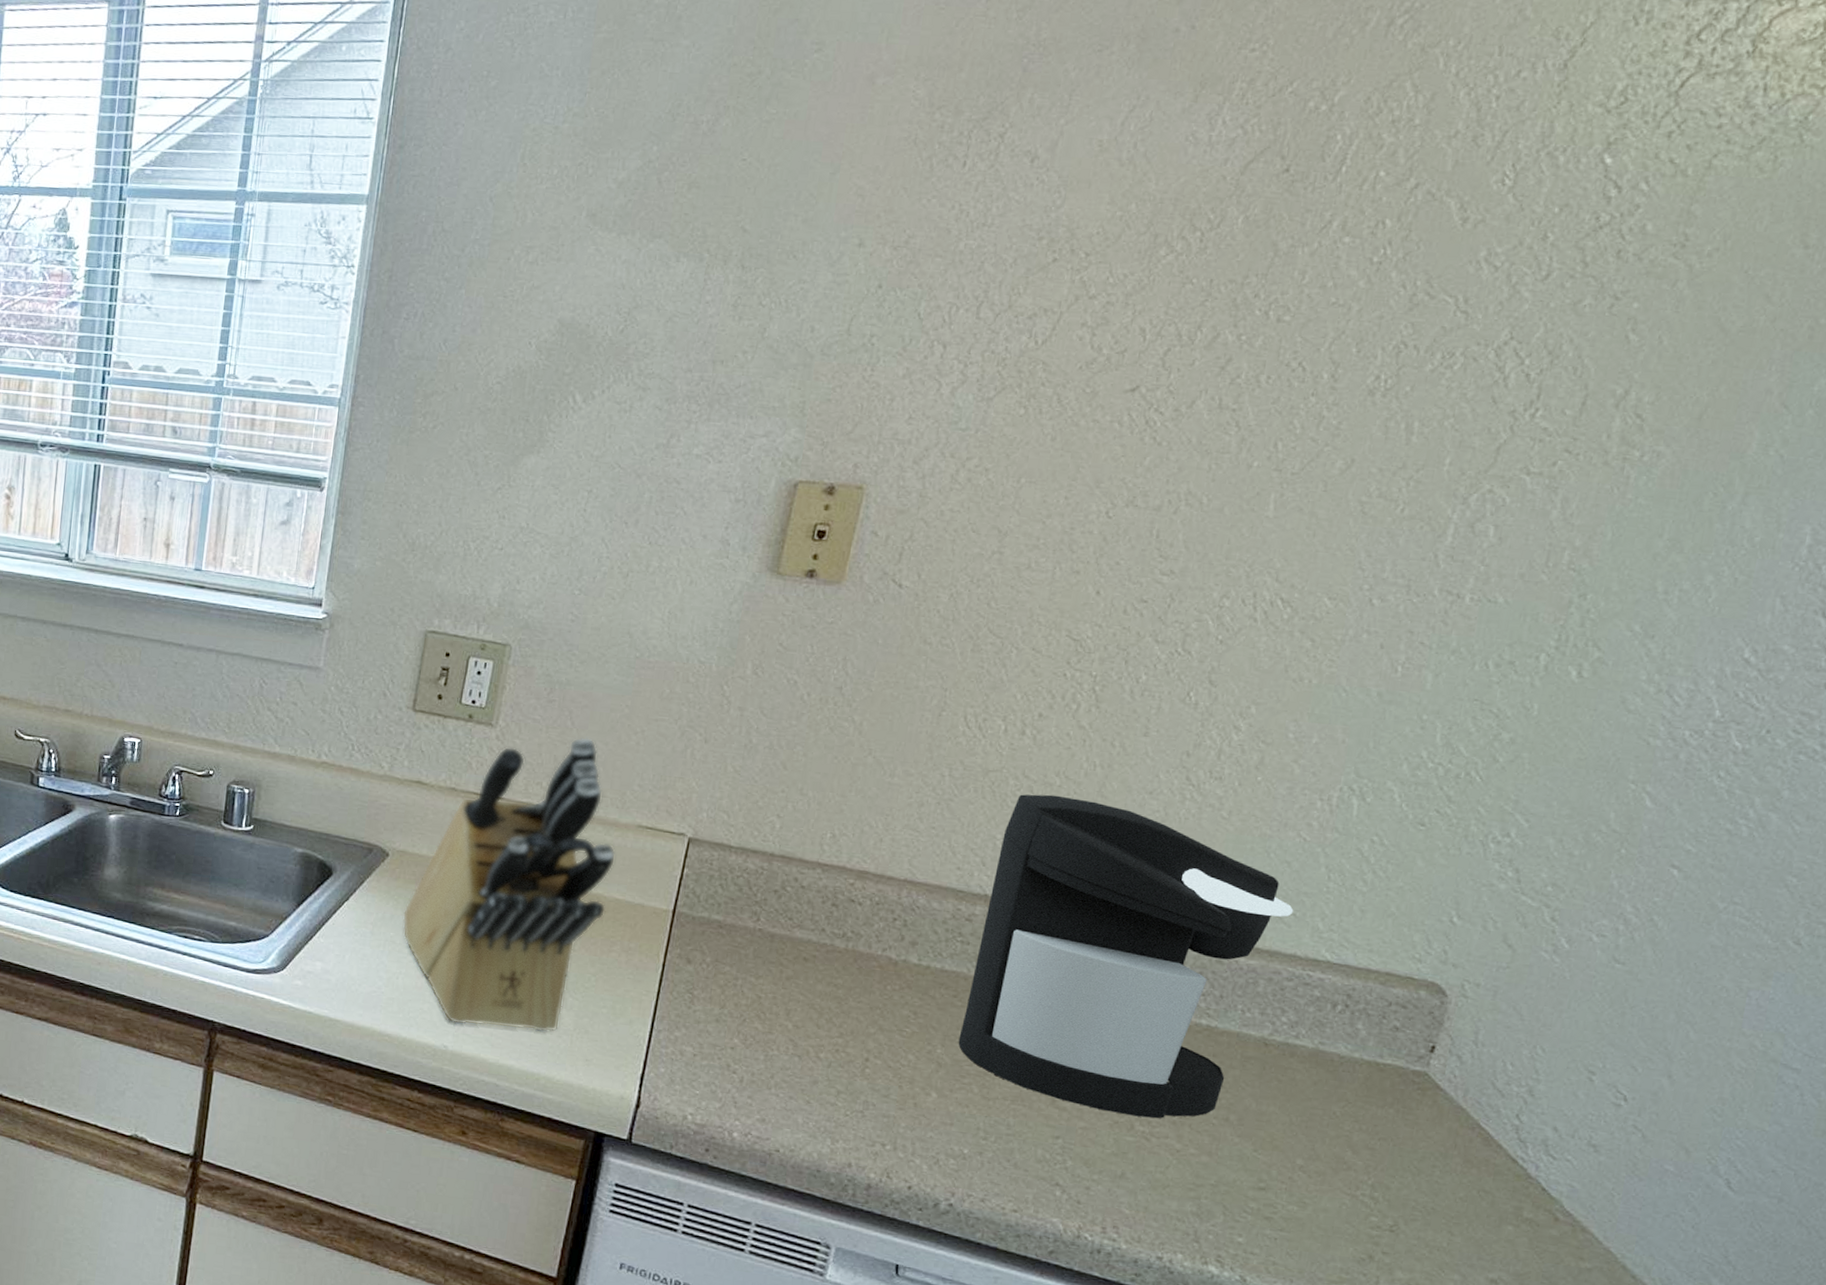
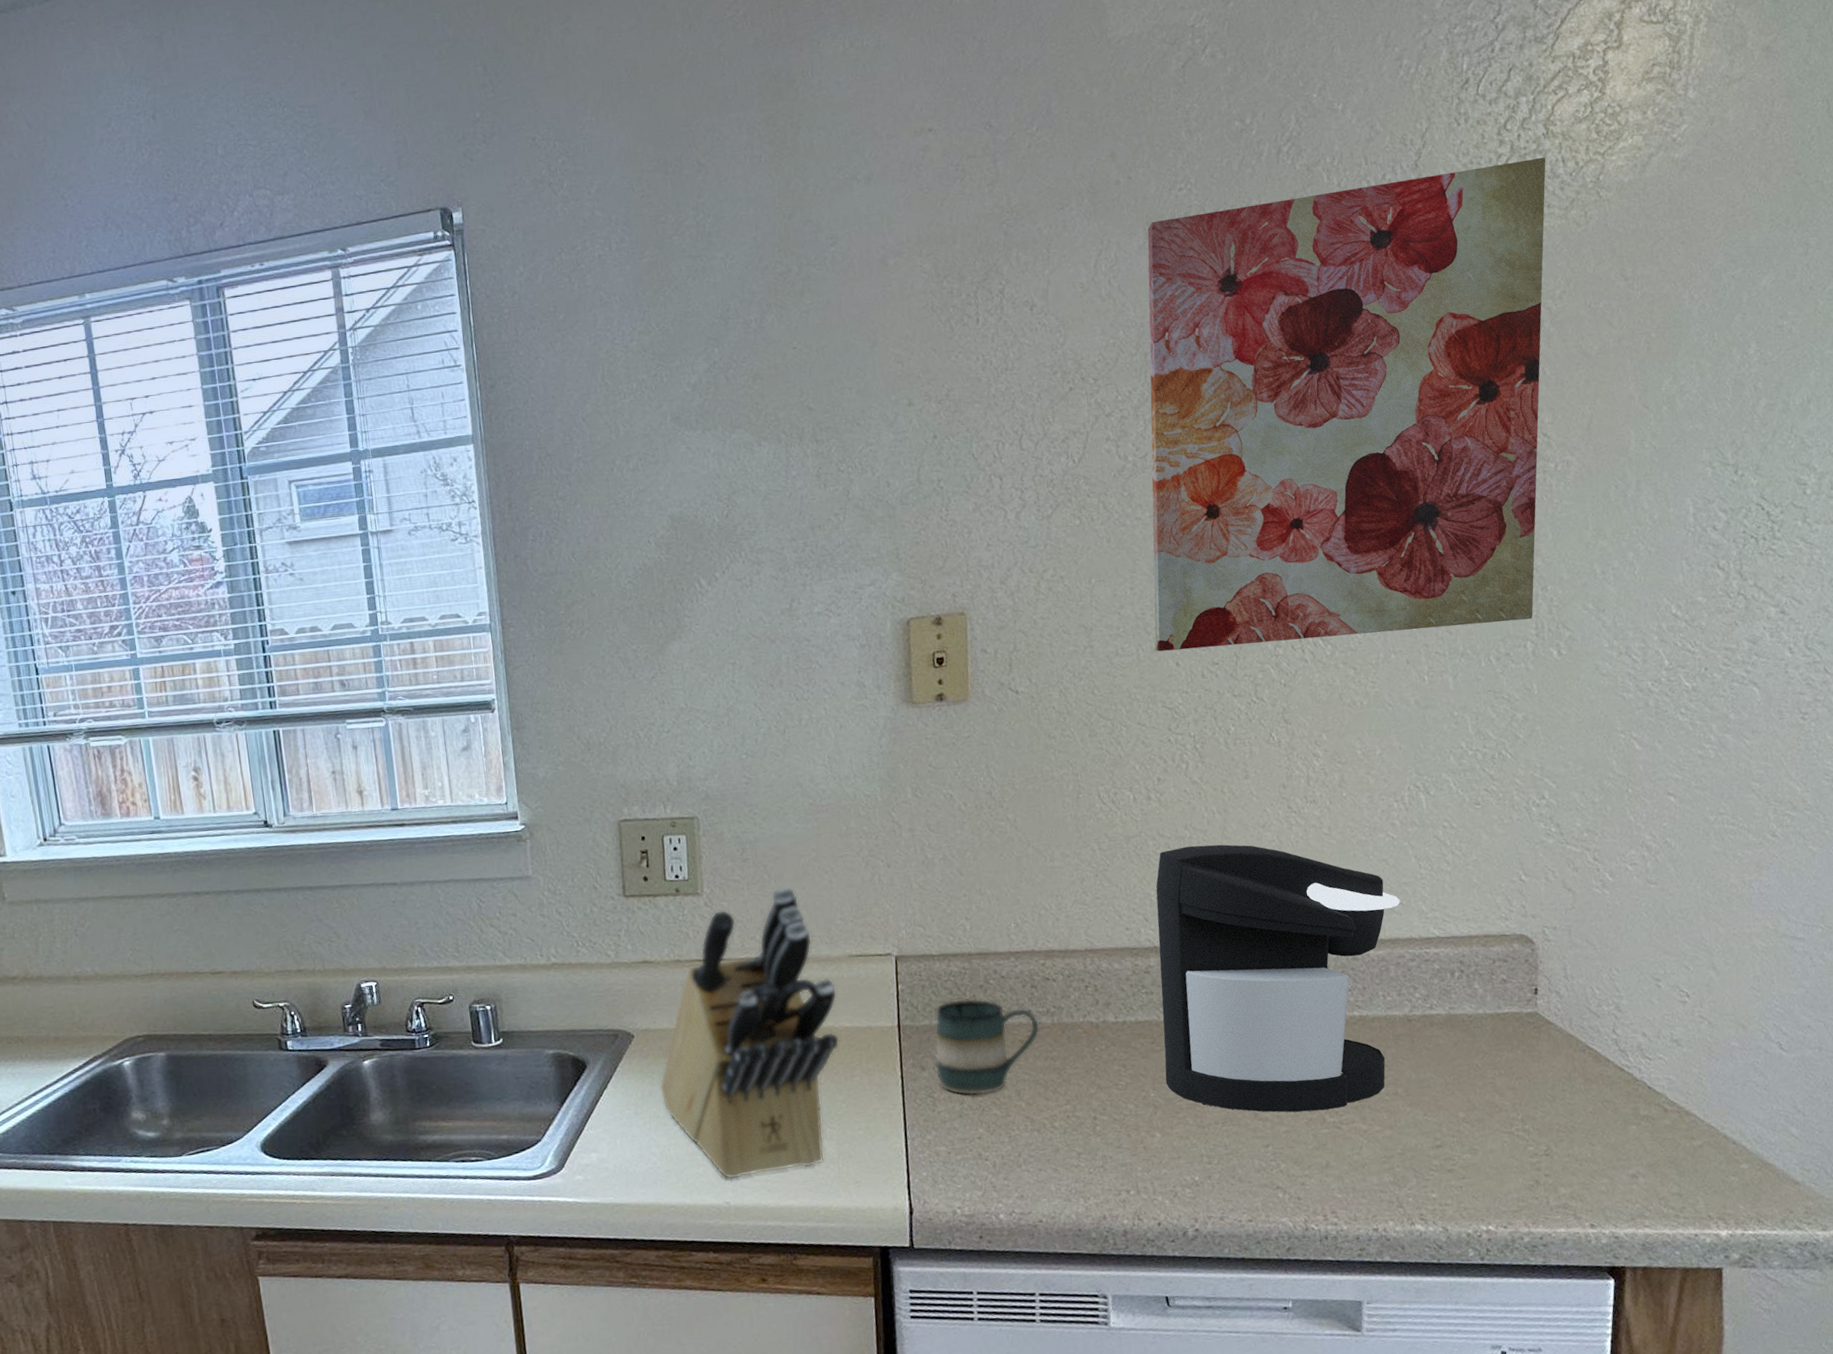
mug: none [702,898,831,1006] -> present [934,998,1040,1096]
wall art: none [1075,80,1742,628] -> present [1147,157,1546,652]

